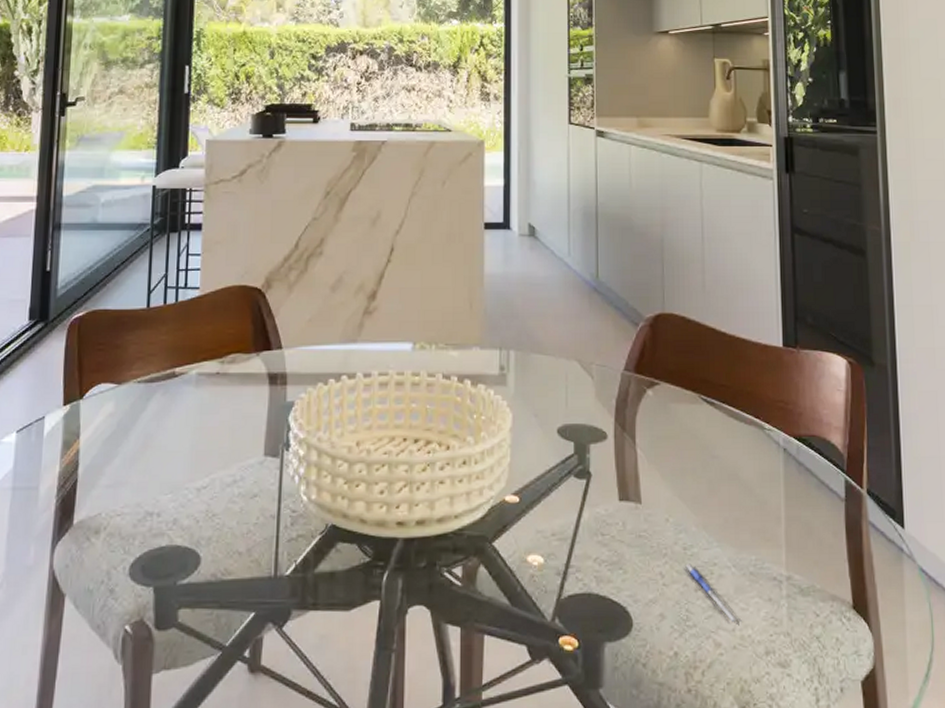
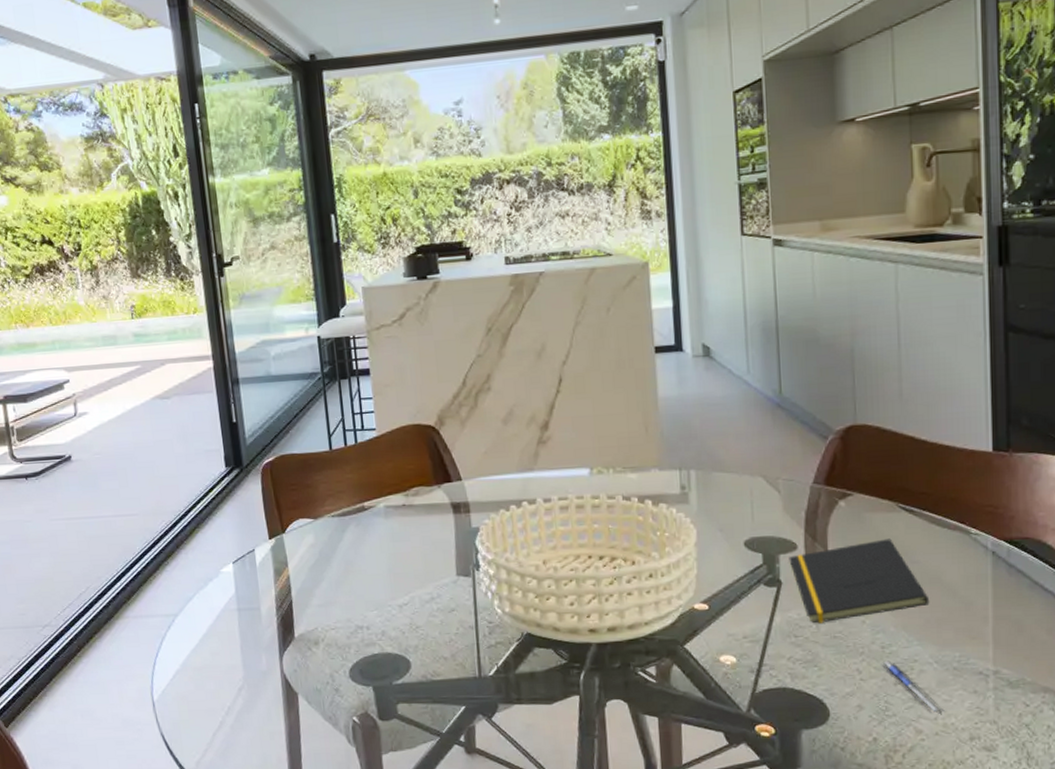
notepad: none [599,431,728,521] -> present [789,538,930,624]

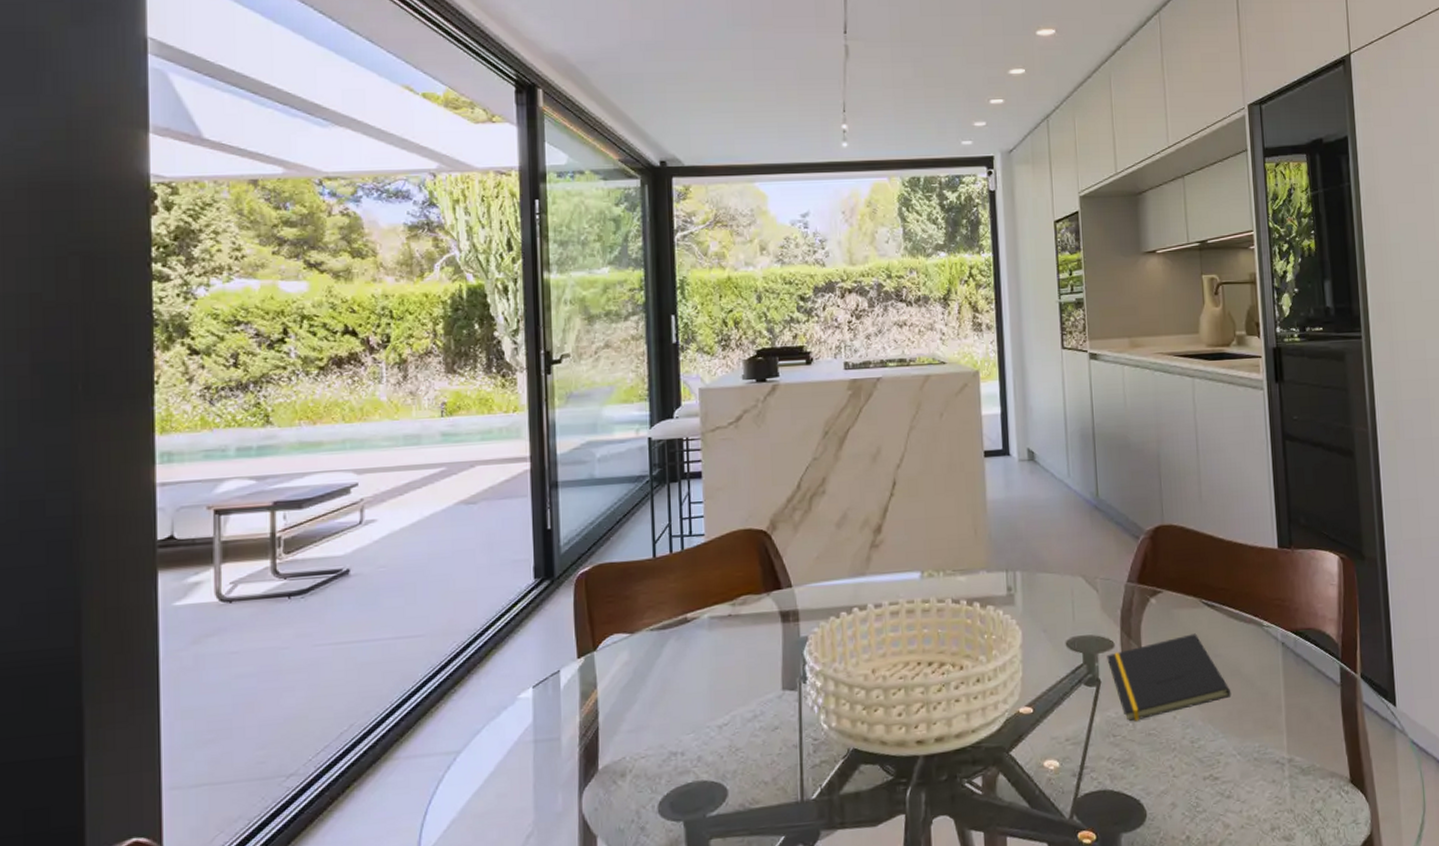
pen: present [882,660,945,714] -> none [1192,755,1248,806]

